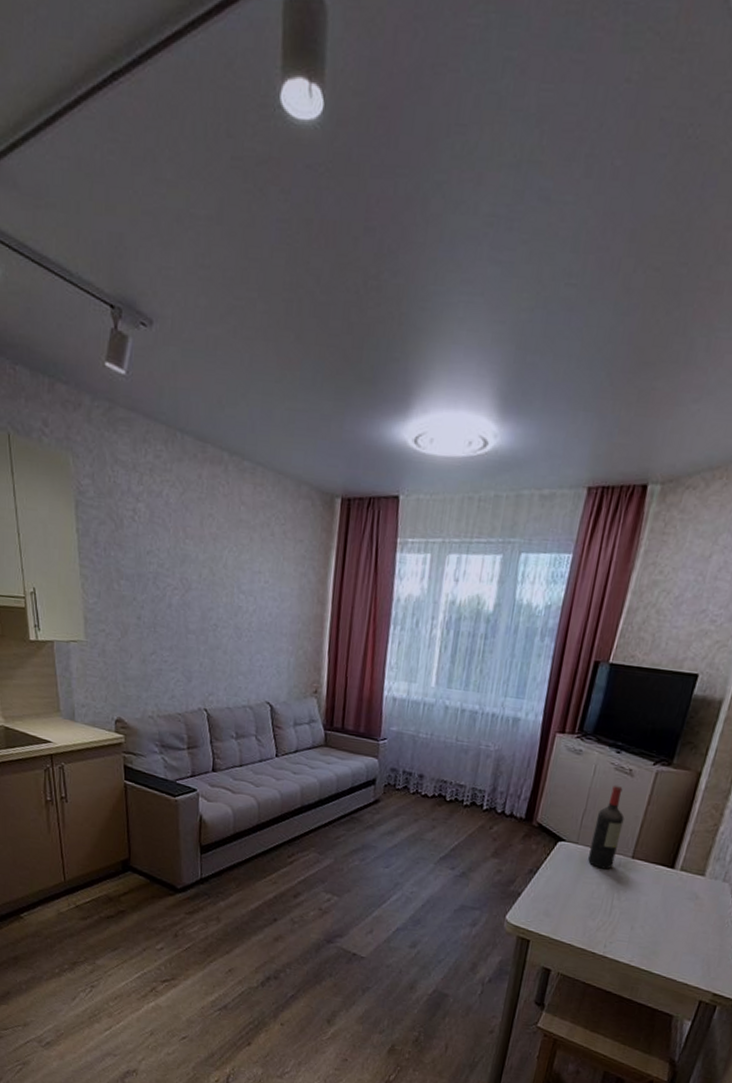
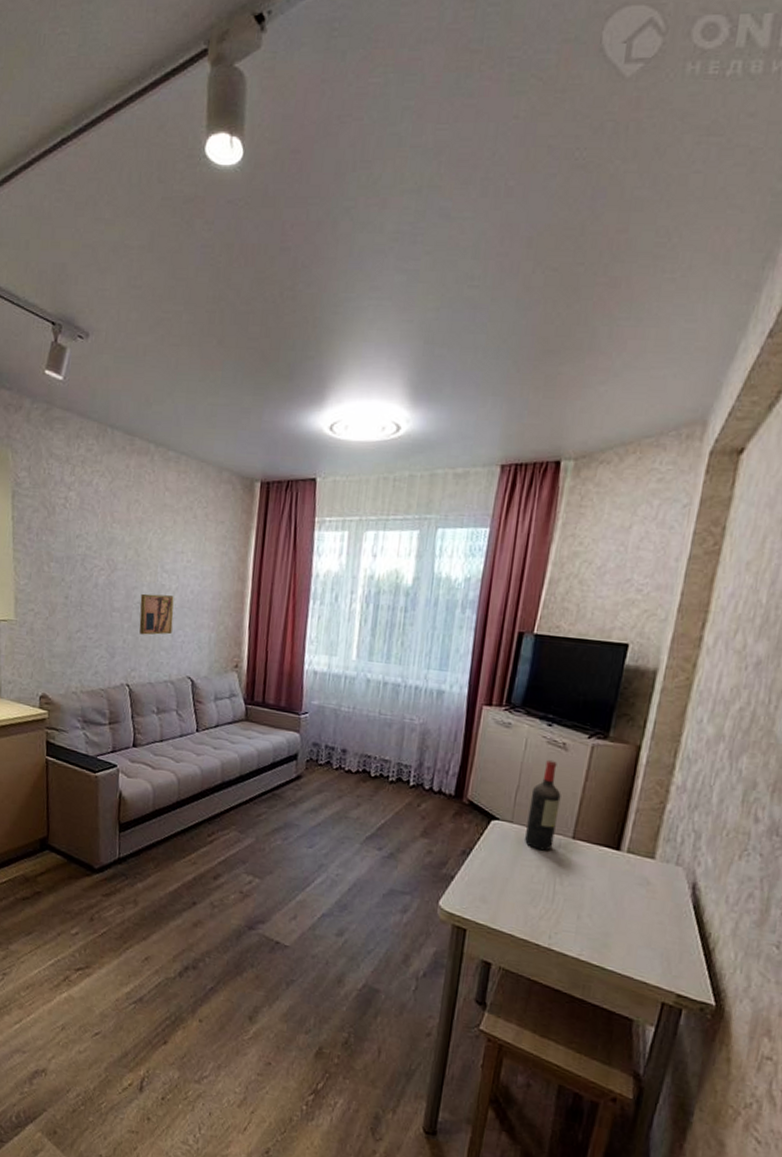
wall art: none [216,615,252,659] -> present [139,593,174,635]

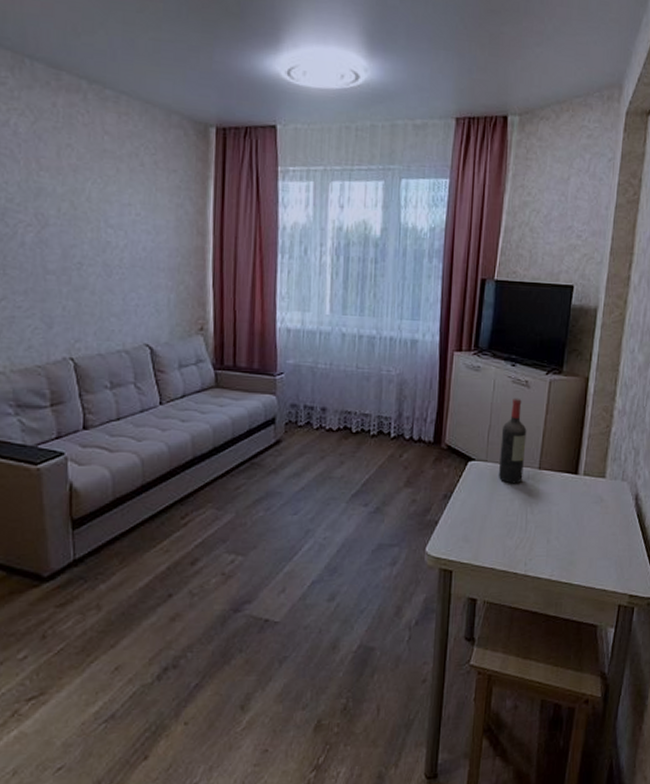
wall art: present [139,593,174,635] -> none [81,252,124,300]

